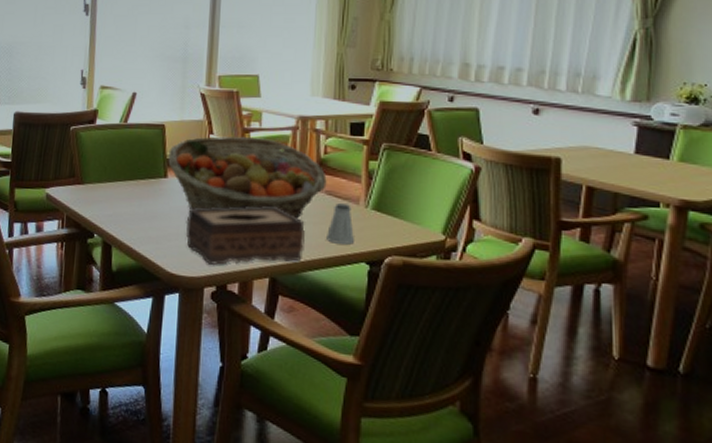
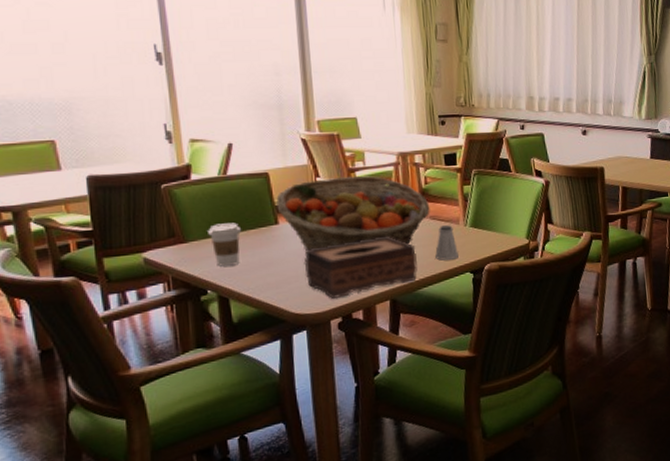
coffee cup: none [103,170,133,213] -> present [208,222,242,267]

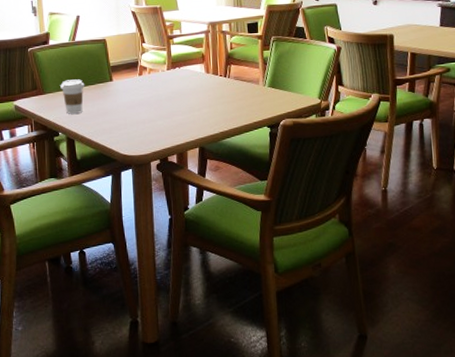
fruit basket: present [276,176,430,251] -> none [111,42,234,103]
tissue box: present [304,236,418,299] -> none [131,93,222,145]
saltshaker: present [435,225,459,261] -> none [238,85,258,116]

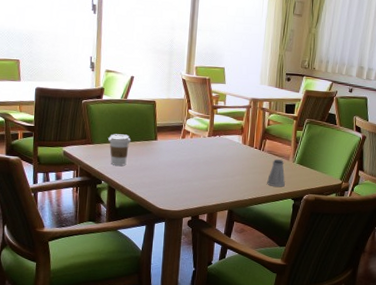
saltshaker: none [238,85,258,116] -> present [267,159,285,187]

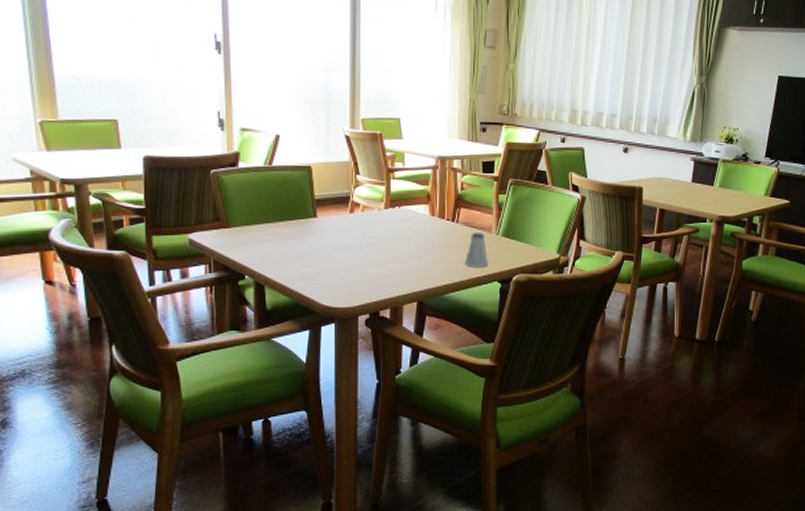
coffee cup: present [108,134,131,166] -> none [250,212,282,254]

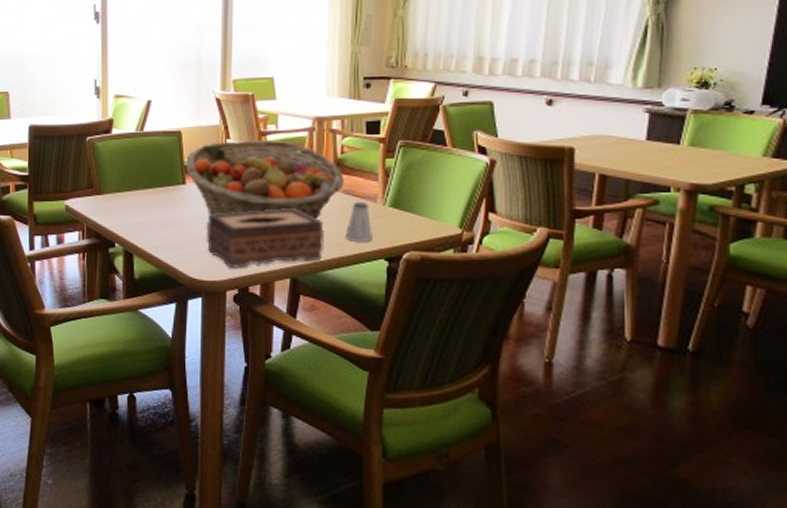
fruit basket: none [316,176,464,249] -> present [186,141,344,220]
tissue box: none [338,238,446,296] -> present [206,207,324,270]

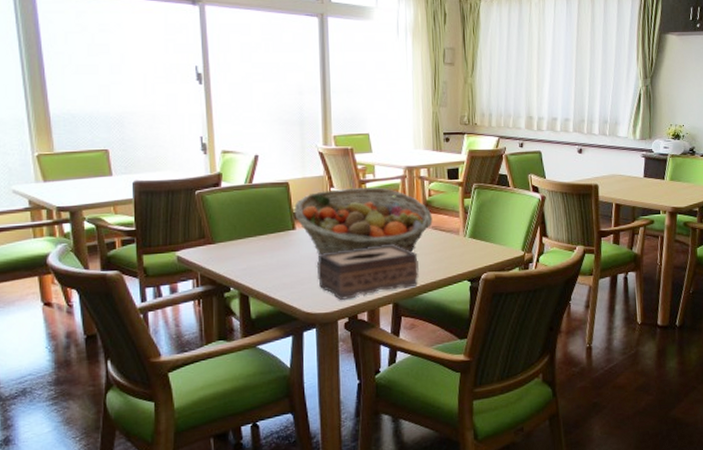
saltshaker: present [346,202,372,242] -> none [436,235,457,268]

